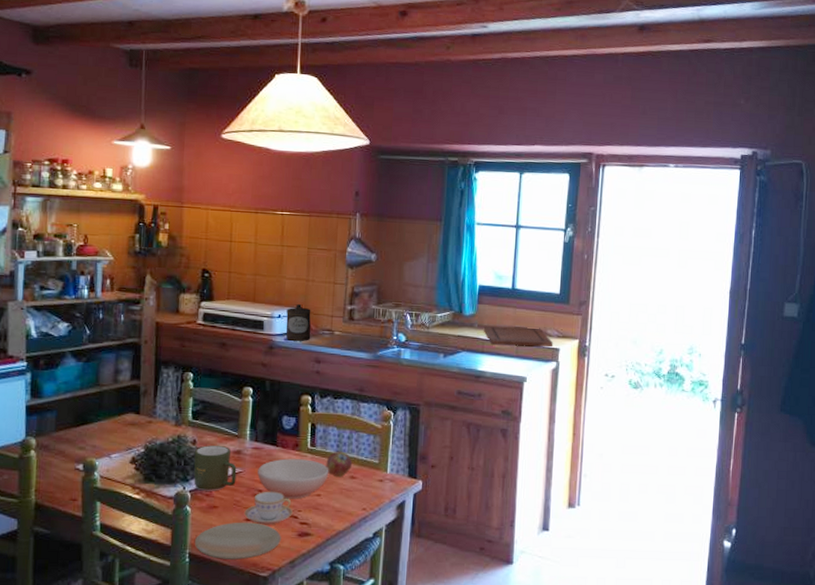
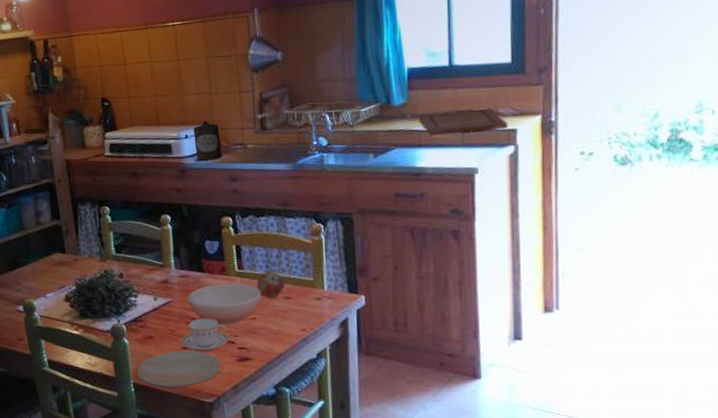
mug: present [194,445,237,491] -> none [123,277,168,323]

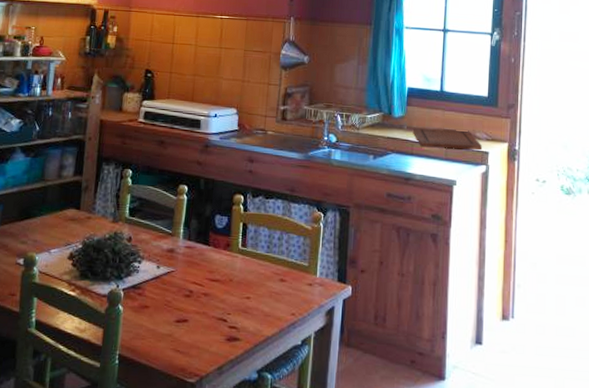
plate: present [136,350,221,388] -> none [124,323,210,364]
teacup: present [180,318,229,352] -> none [174,292,222,328]
bowl: present [187,283,262,325] -> none [189,258,259,302]
canister: present [193,121,223,161] -> none [221,104,246,140]
fruit: present [256,271,286,299] -> none [256,252,283,280]

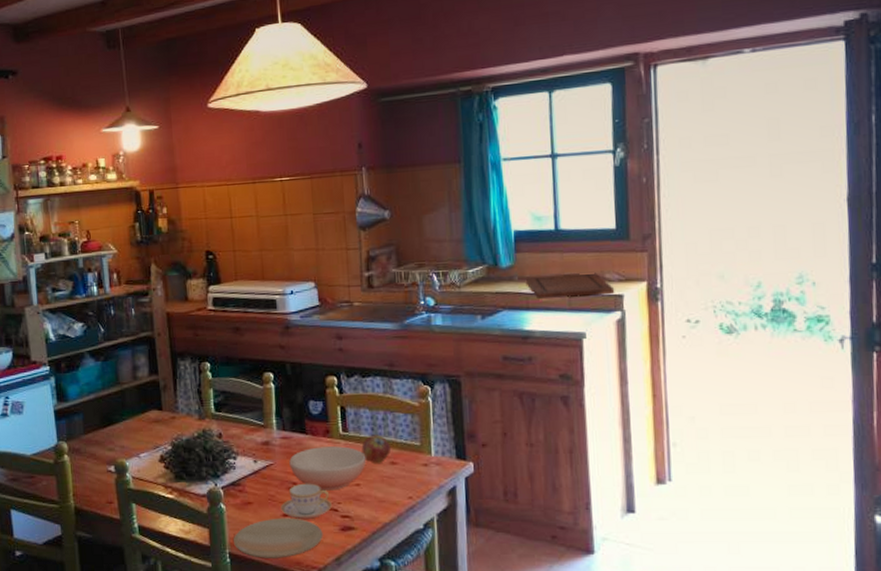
plate: none [124,323,210,364] -> present [233,518,323,558]
teacup: none [174,292,222,328] -> present [280,483,332,520]
bowl: none [189,258,259,302] -> present [289,446,367,491]
fruit: none [256,252,283,280] -> present [361,435,392,464]

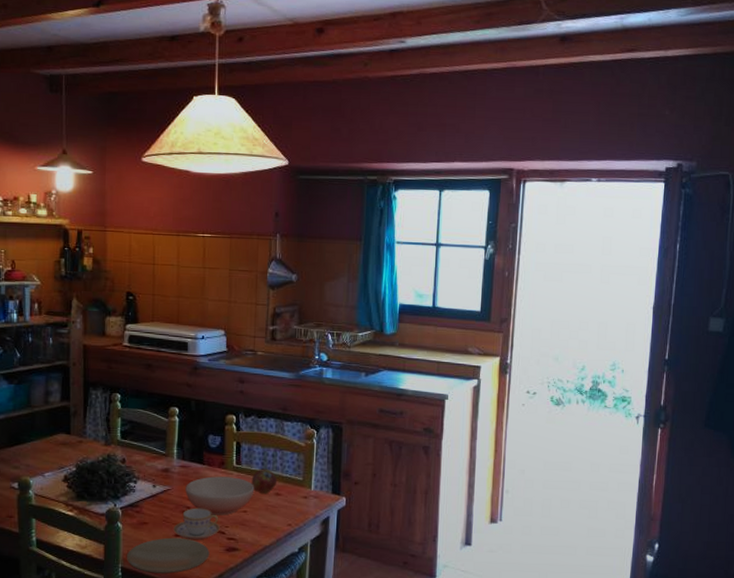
cutting board: present [525,273,615,300] -> none [404,344,475,365]

